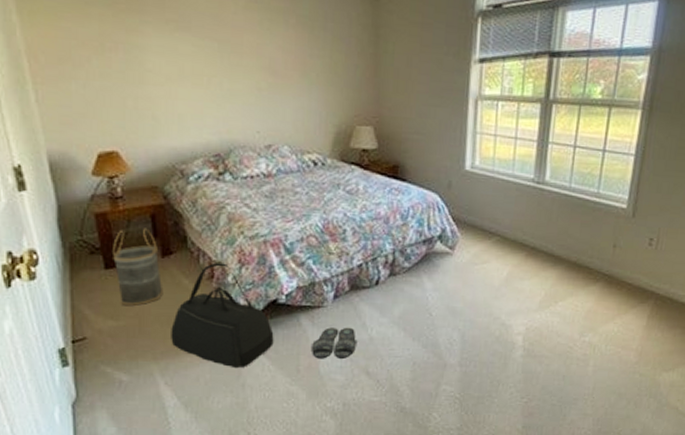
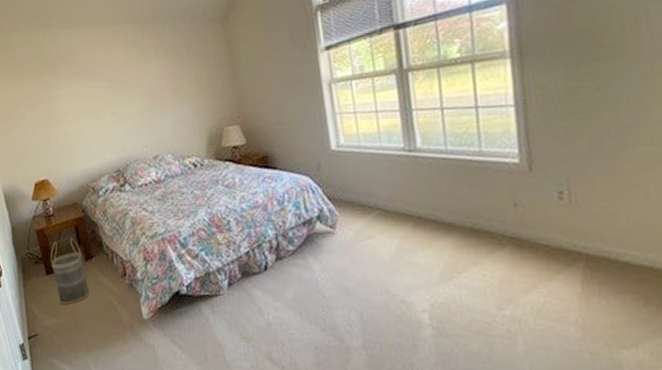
duffel bag: present [171,262,274,369] -> none [98,261,182,358]
slippers: present [312,327,358,359] -> none [215,313,257,346]

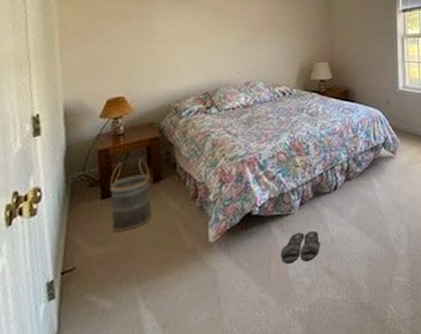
slippers: none [215,313,257,346] -> present [281,230,321,264]

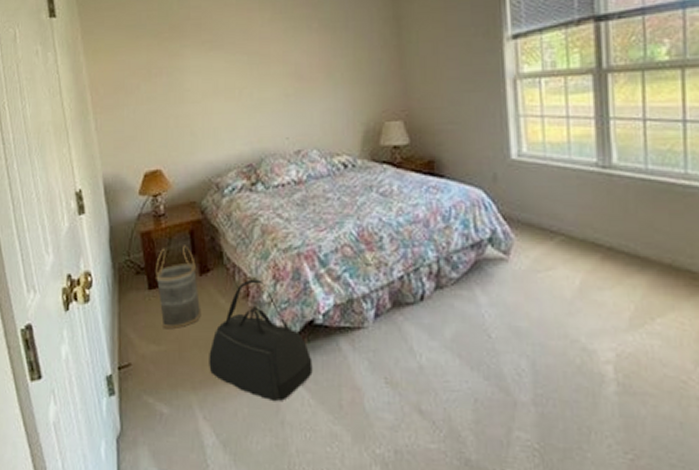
duffel bag: none [155,183,248,283] -> present [209,279,313,402]
slippers: present [281,230,321,264] -> none [354,352,406,392]

